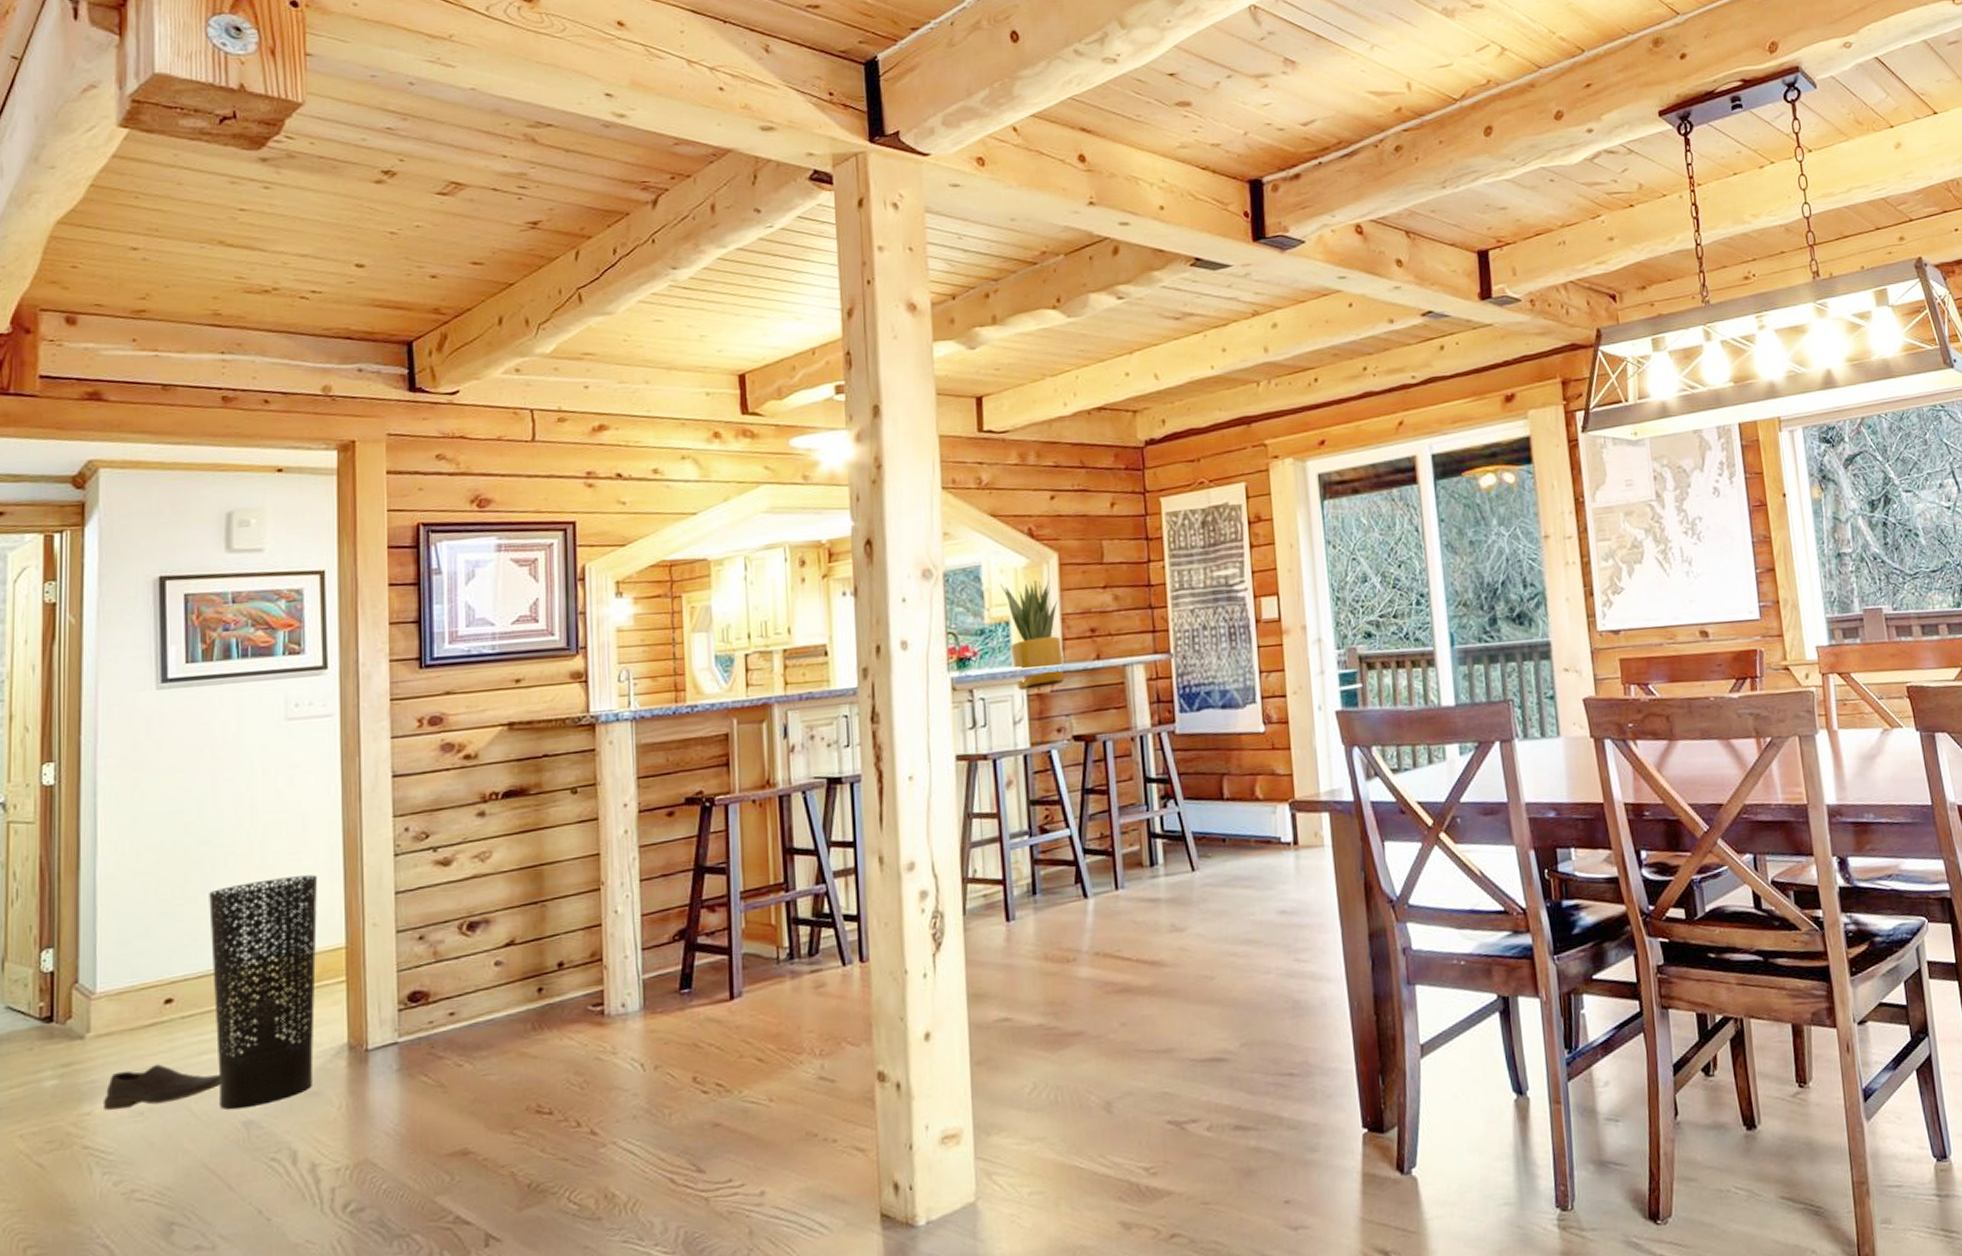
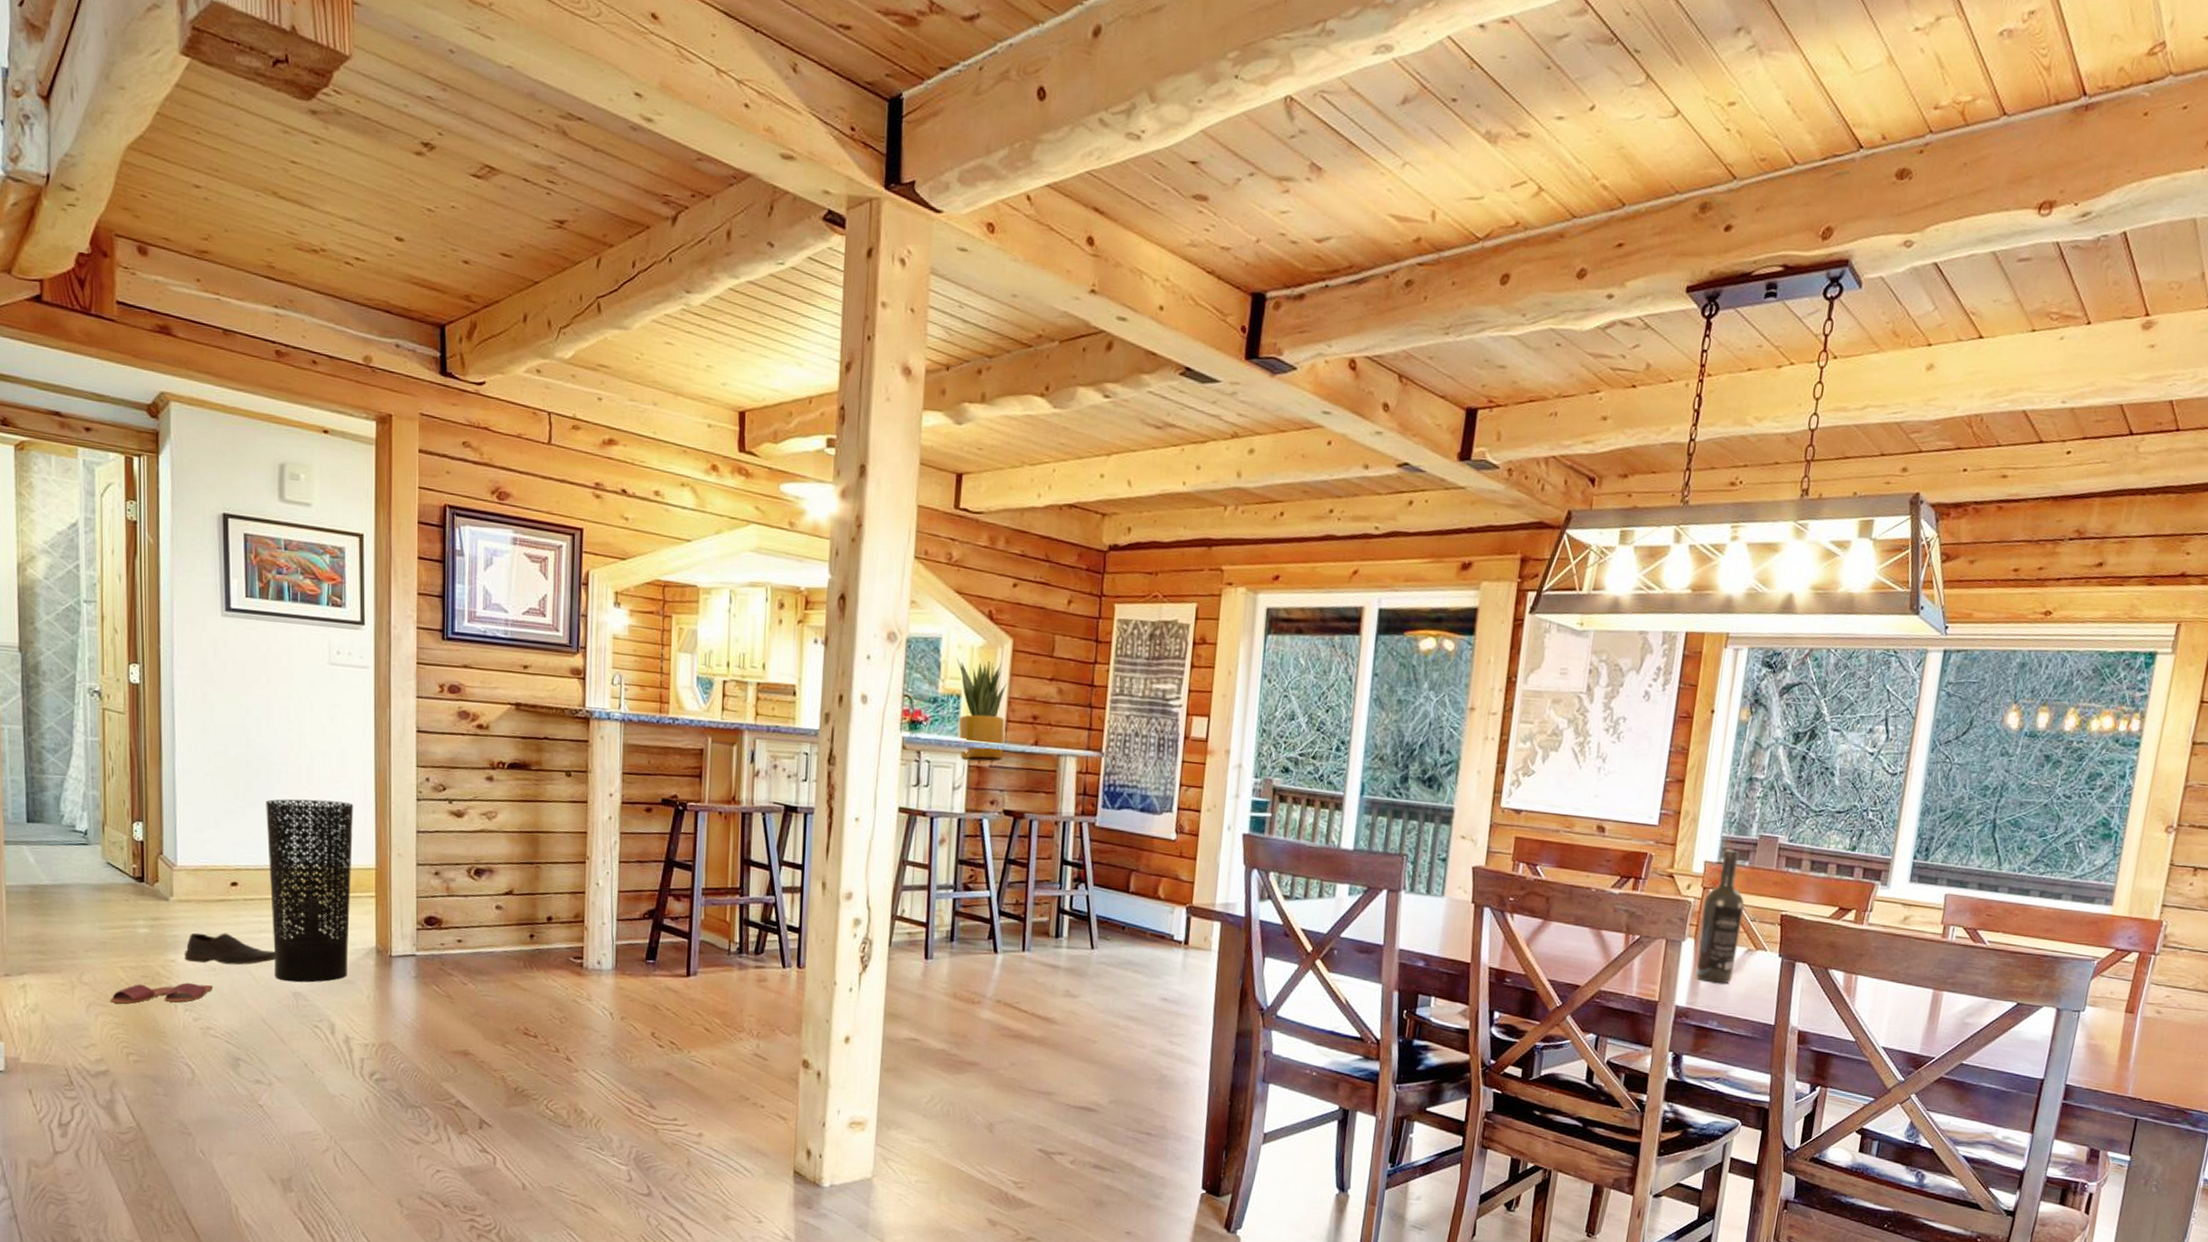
slippers: none [5,1134,141,1185] -> present [111,982,214,1004]
wine bottle: none [1825,630,1876,773] -> present [1695,850,1745,984]

